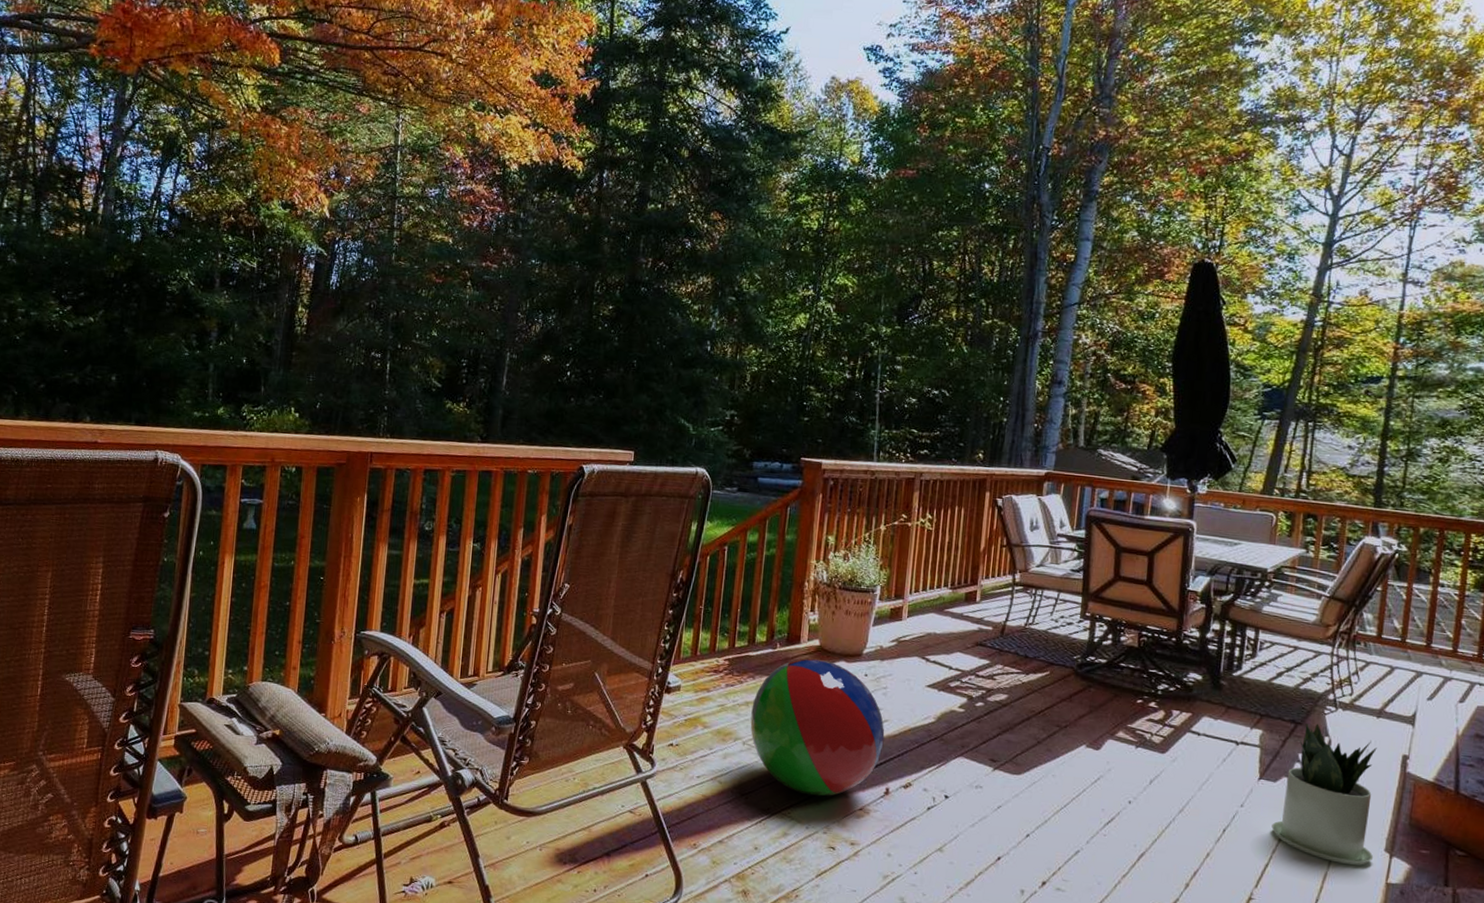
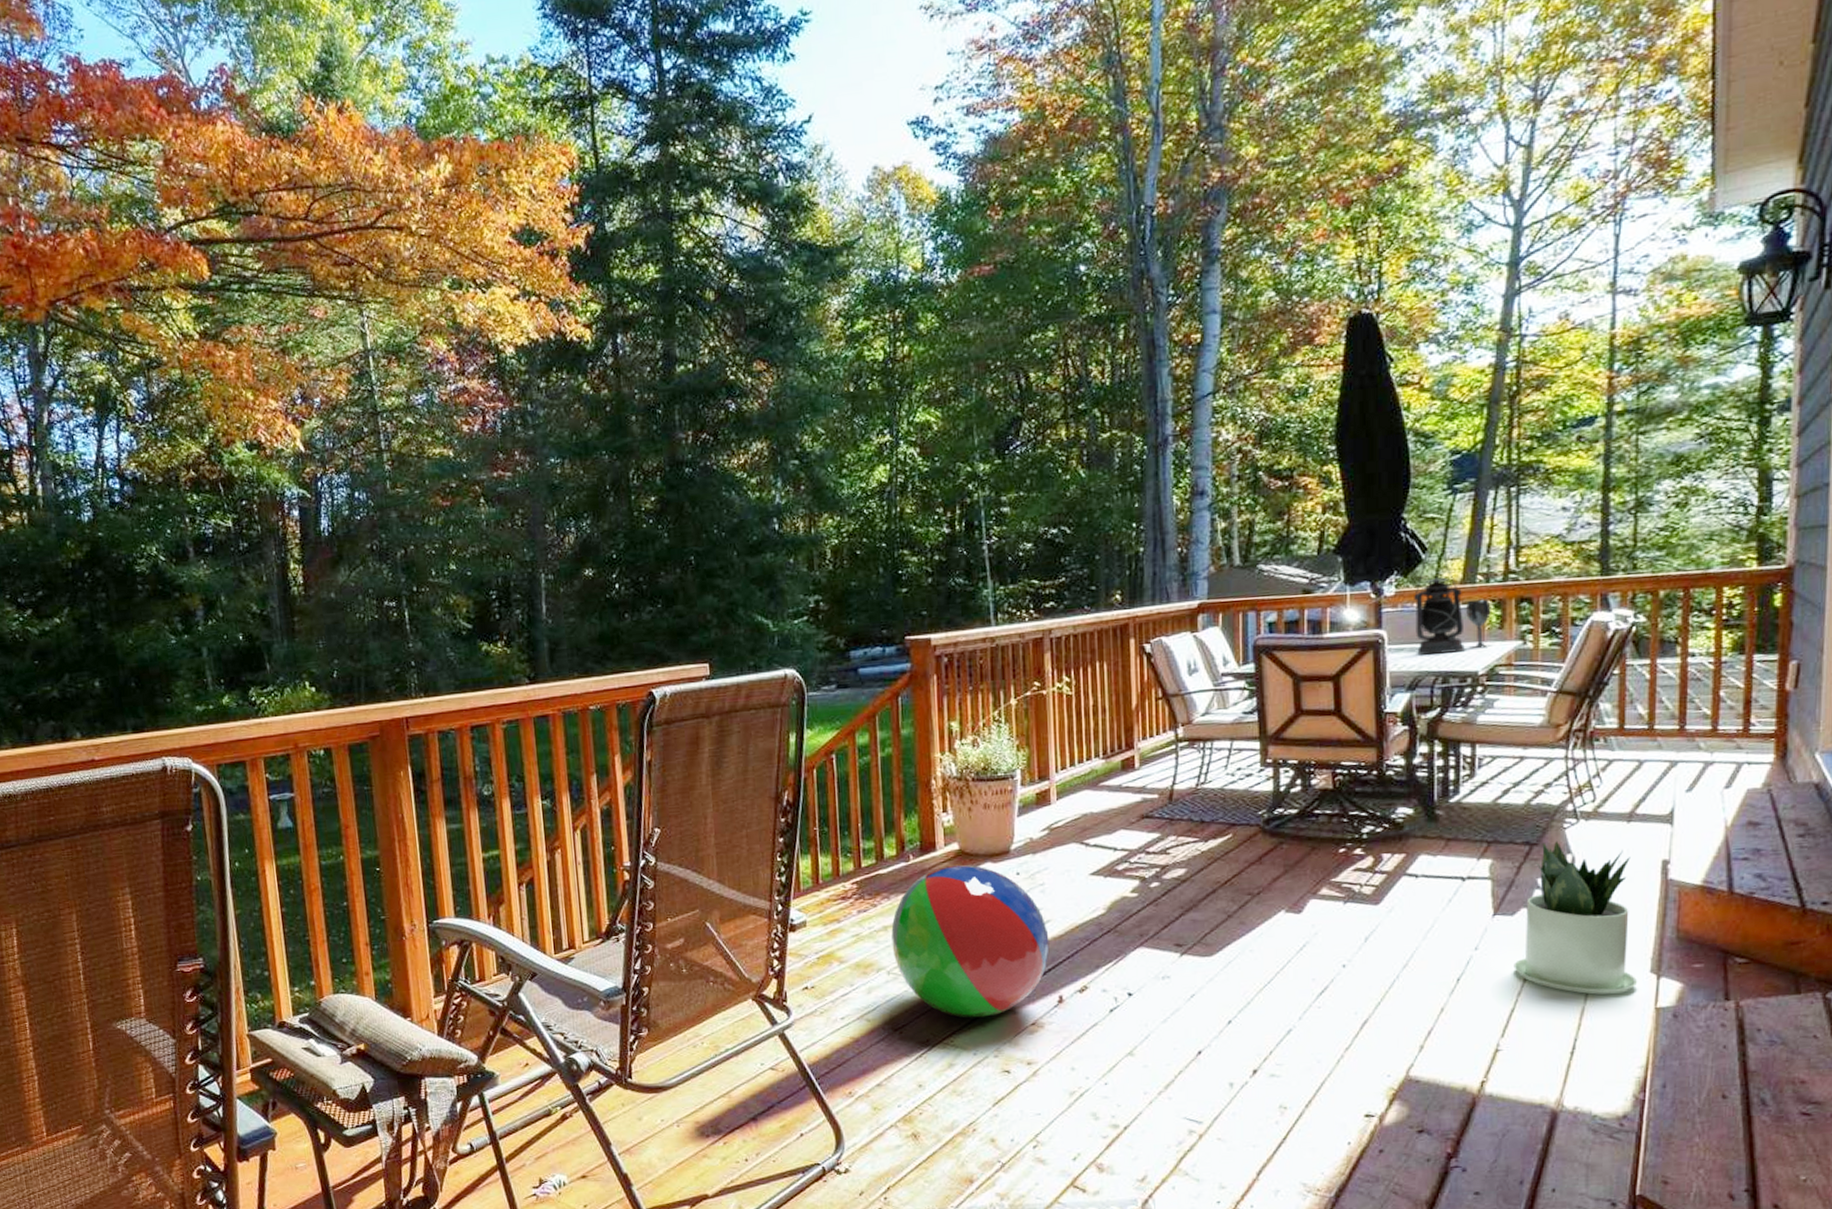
lantern: none [1219,457,1261,550] -> present [1414,544,1466,655]
wine glass: none [1262,508,1283,550] -> present [1465,598,1492,648]

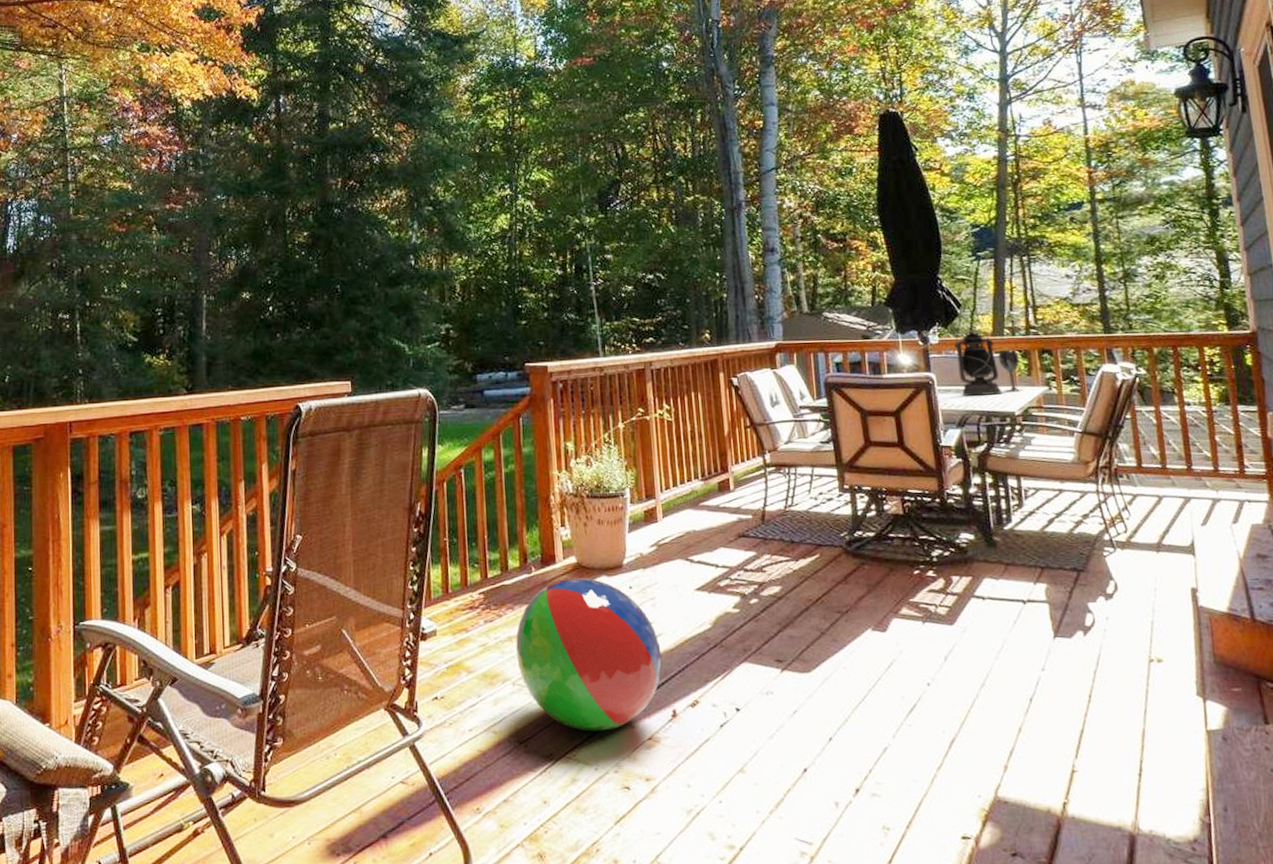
planter: present [1514,841,1638,995] -> none [1077,568,1188,717]

